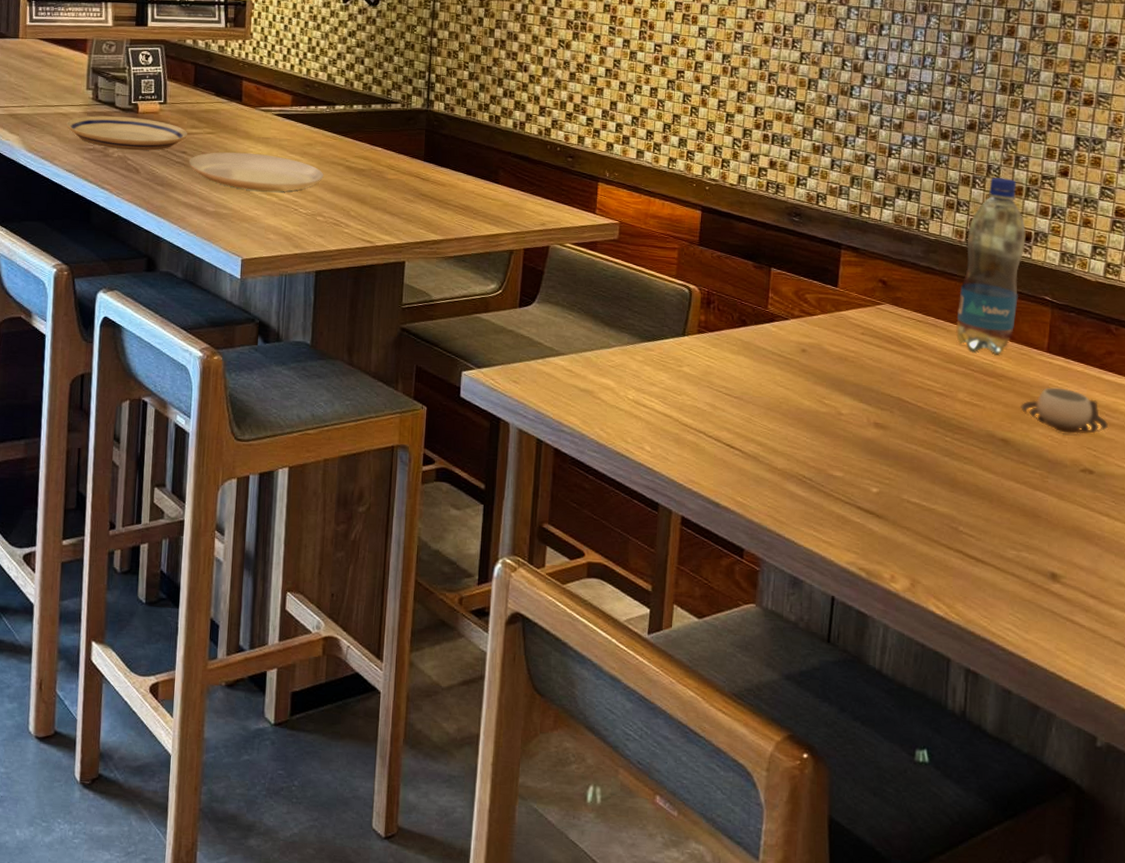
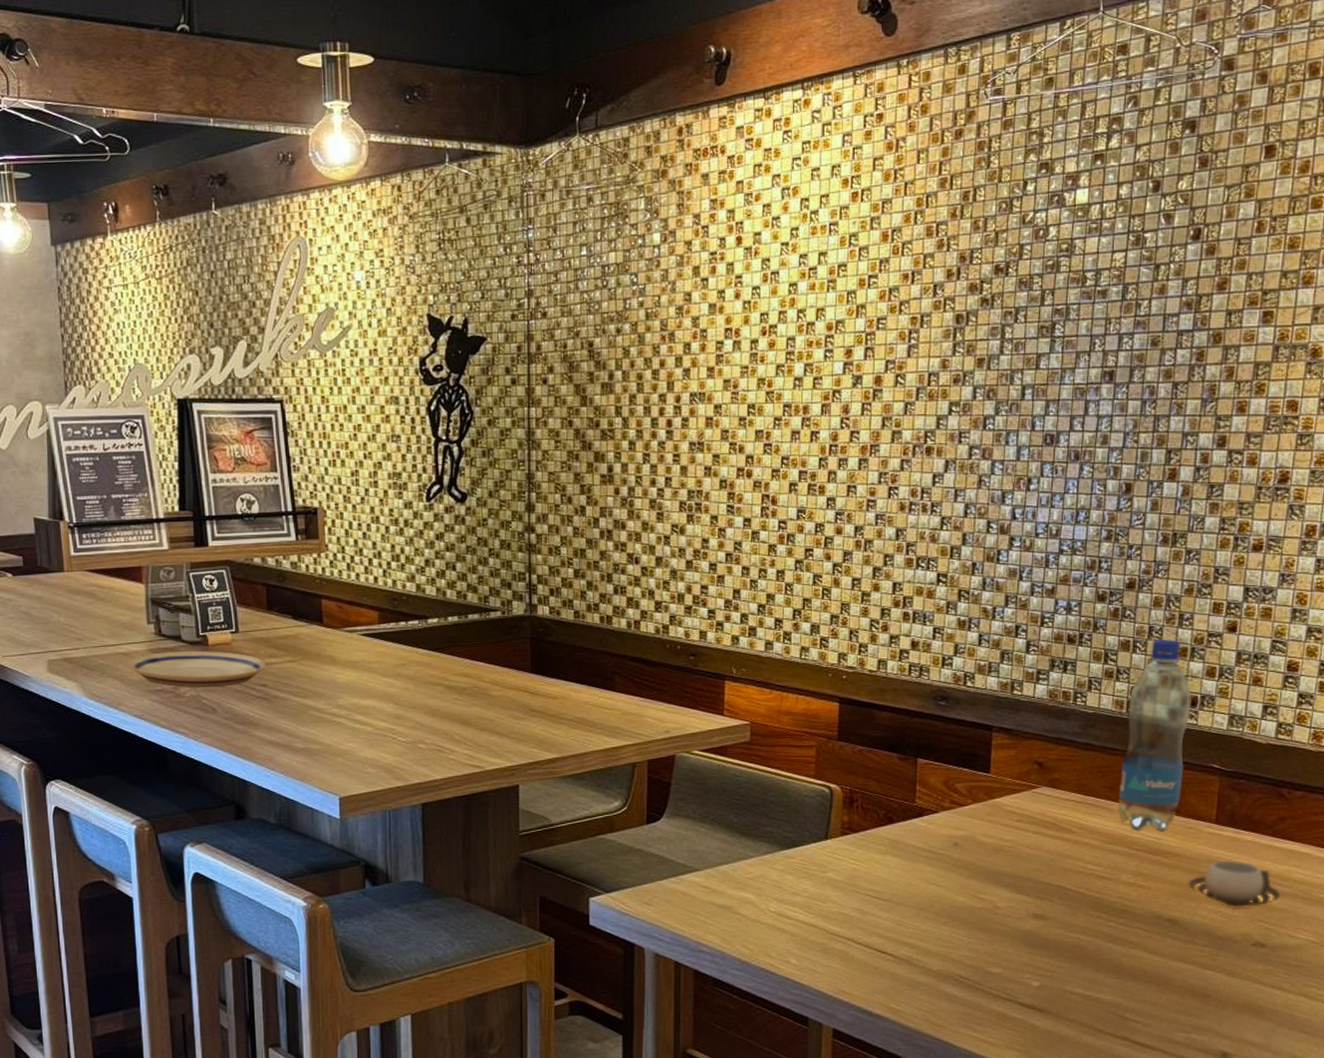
plate: present [188,152,324,192] -> none [270,680,422,721]

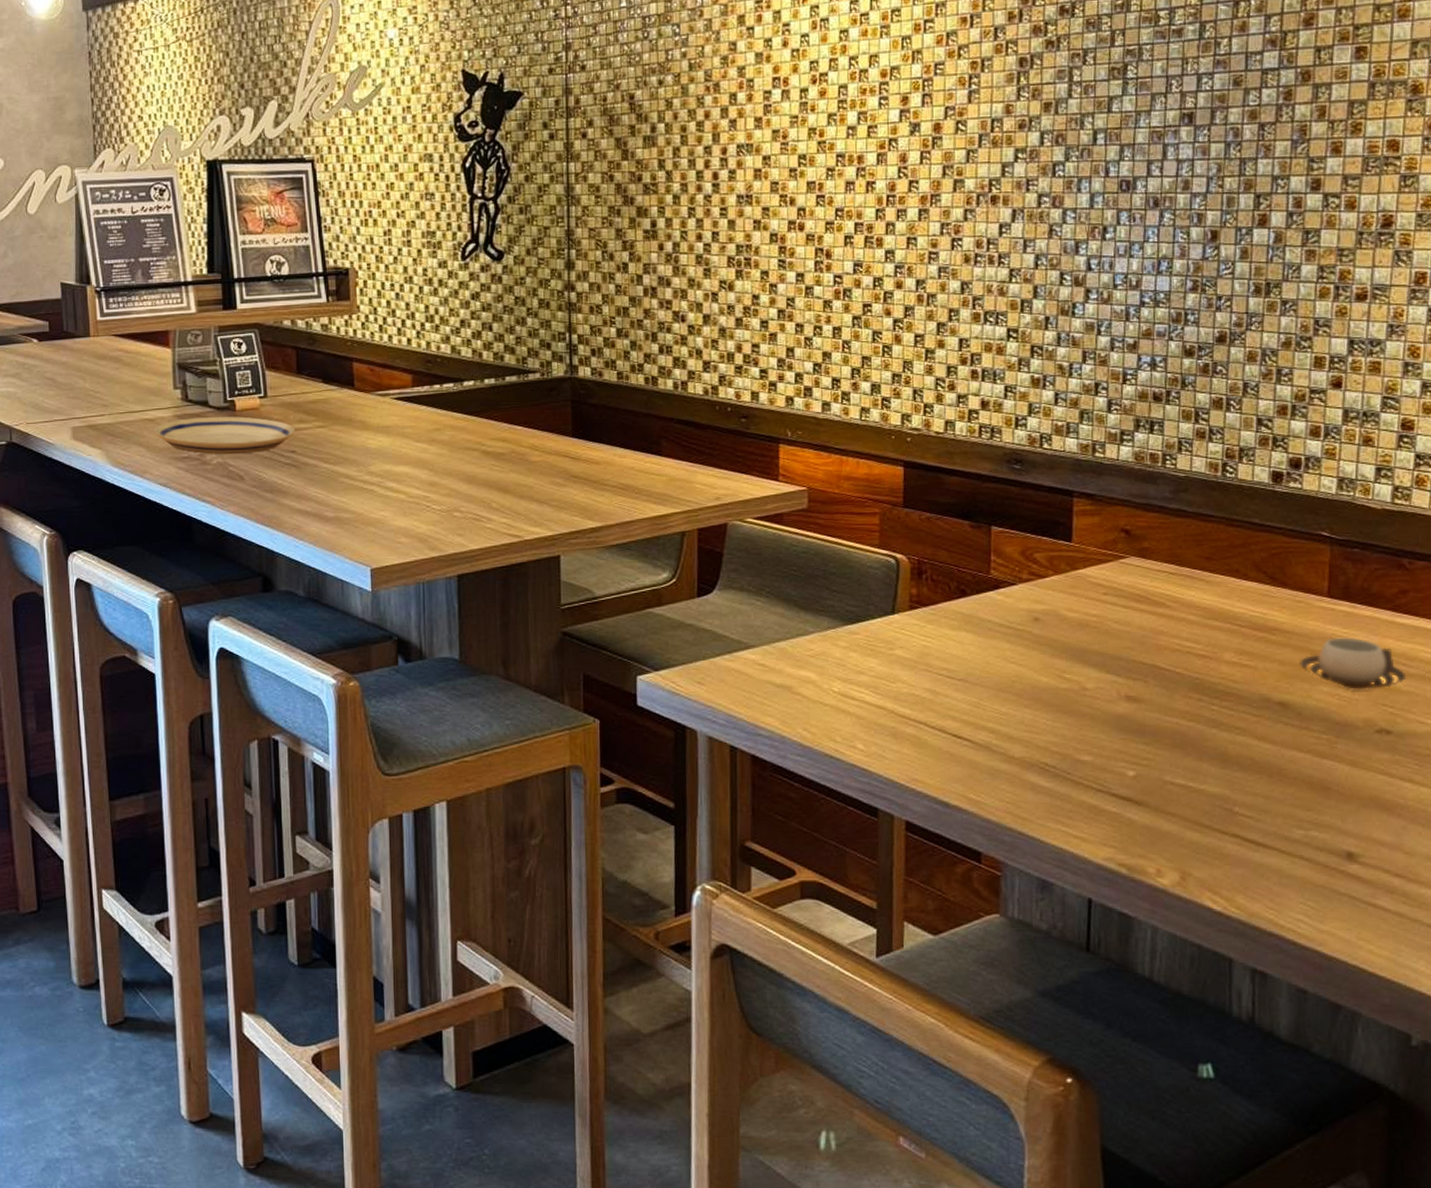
bottle: present [1118,638,1191,831] -> none [1216,395,1294,605]

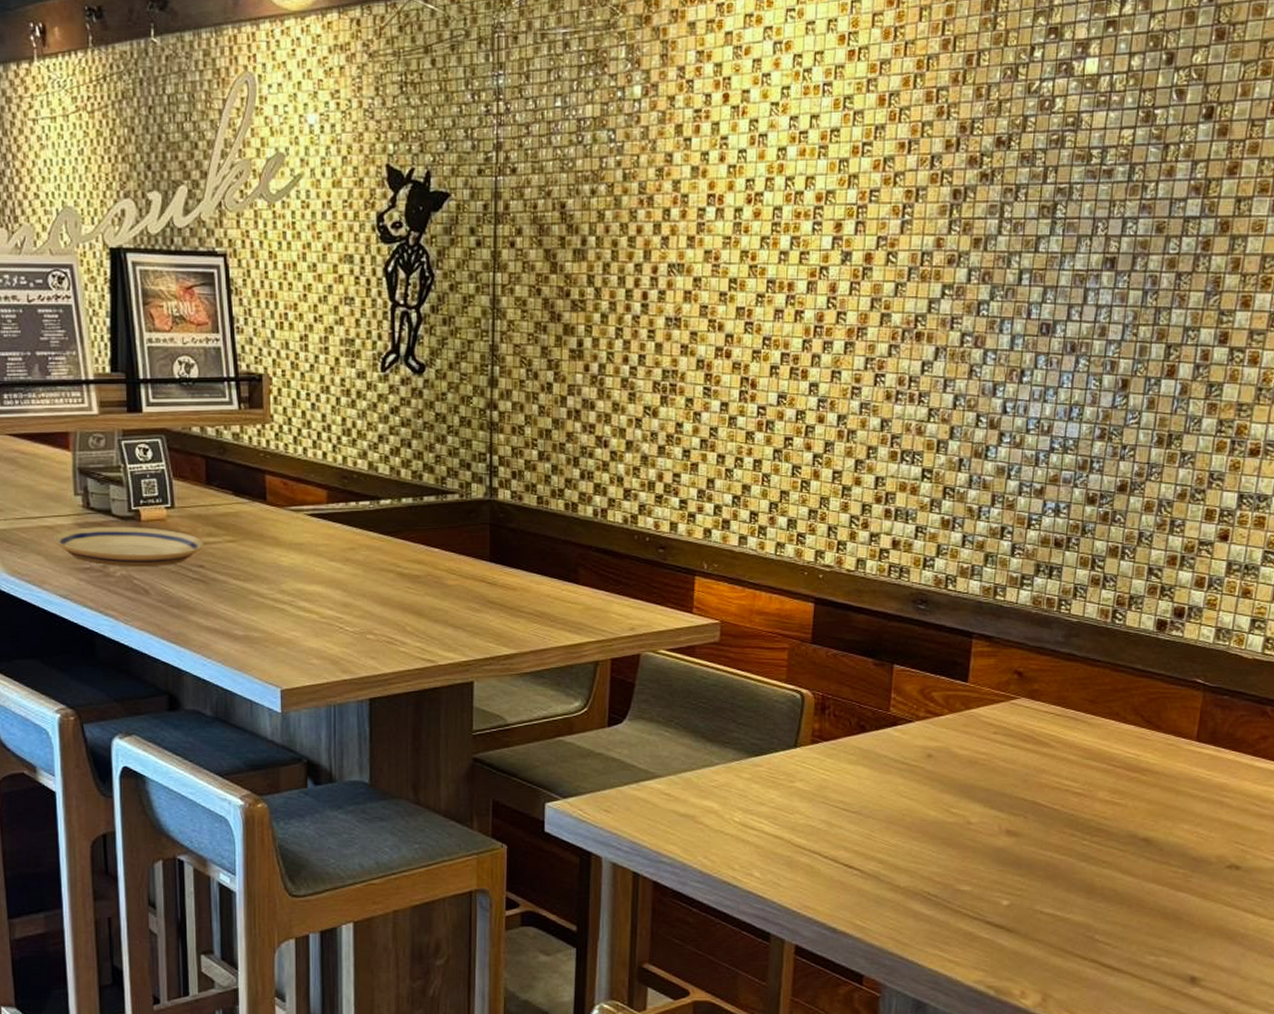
cup: present [1299,637,1406,690] -> none [1165,779,1258,828]

